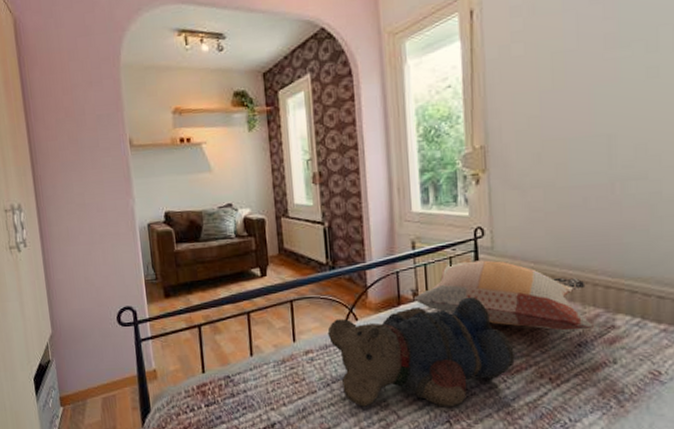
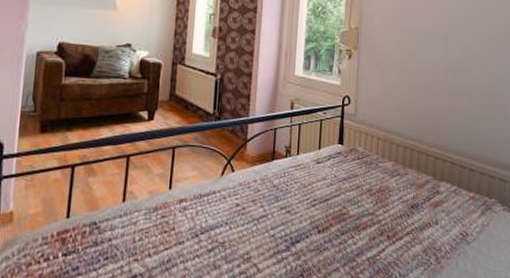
teddy bear: present [327,296,516,407] -> none [204,157,364,261]
decorative pillow: present [413,260,595,331] -> none [286,125,425,194]

